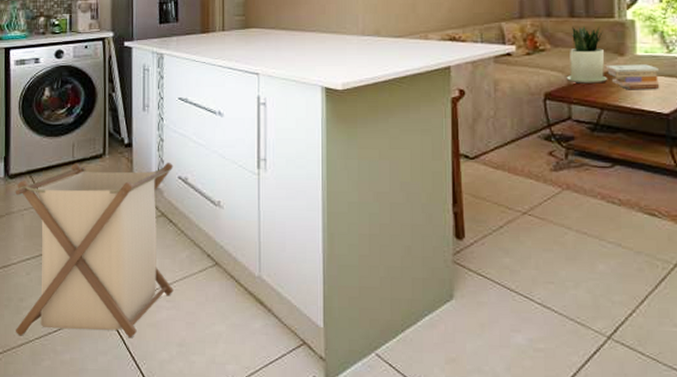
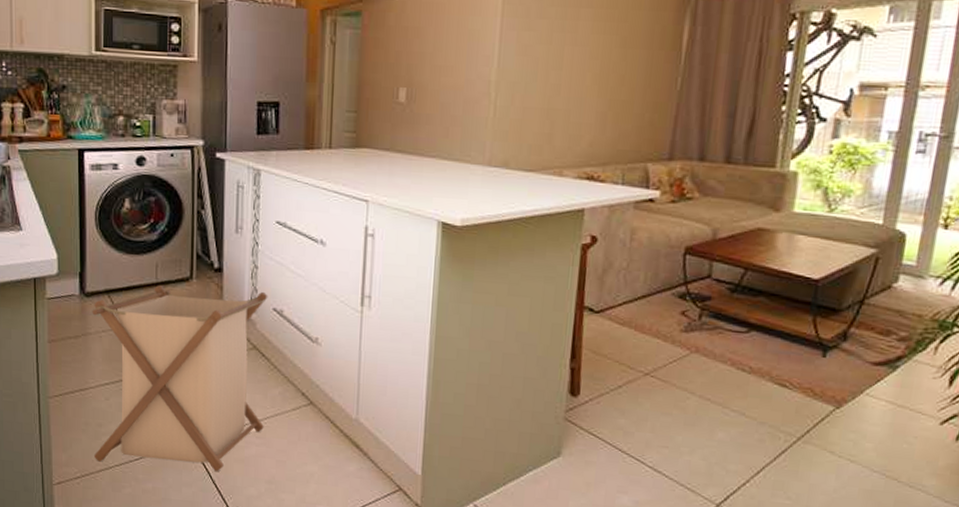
planter: present [566,25,608,84] -> none [711,174,761,241]
books: present [605,64,660,90] -> none [757,220,817,252]

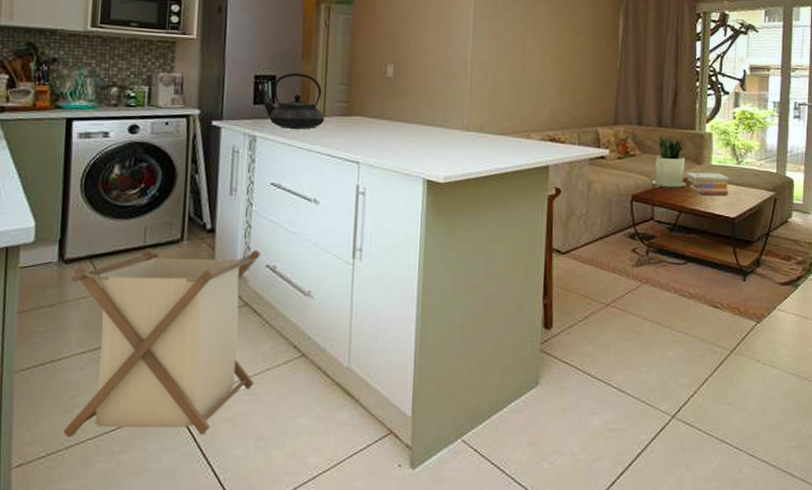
teapot: none [267,98,331,163] -> present [263,72,325,129]
planter: none [711,174,761,241] -> present [651,135,687,188]
books: none [757,220,817,252] -> present [685,172,730,196]

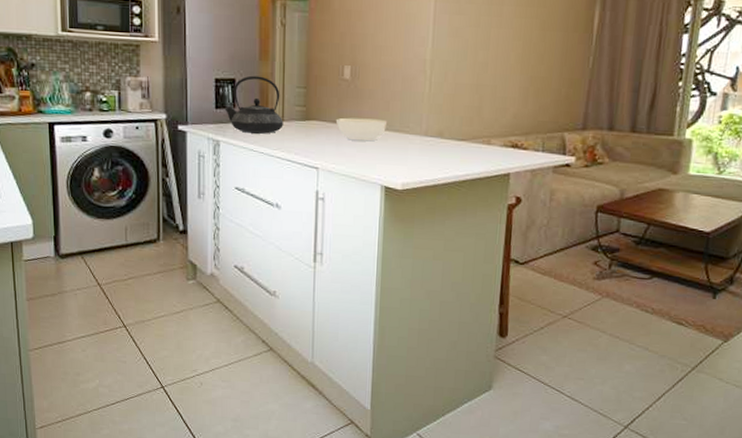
laundry basket: present [64,248,261,437] -> none [67,246,230,412]
bowl: none [378,113,430,136] -> present [335,117,388,142]
planter: present [651,135,687,188] -> none [619,141,661,200]
books: present [685,172,730,196] -> none [658,182,708,209]

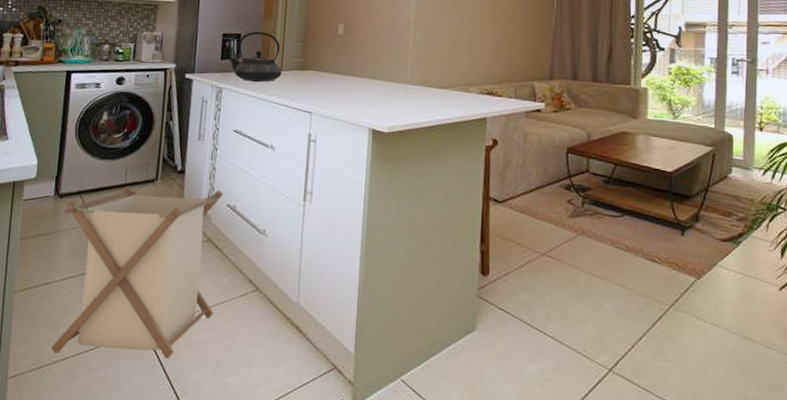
laundry basket: none [67,246,230,412] -> present [51,186,224,358]
bowl: present [335,117,388,142] -> none [329,68,376,89]

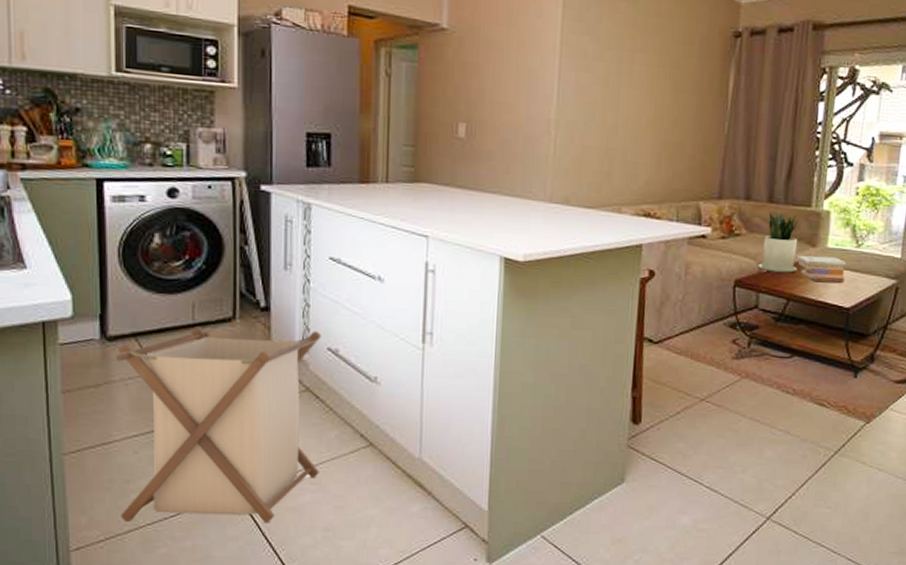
teapot: present [229,31,282,82] -> none [317,130,388,197]
planter: none [586,90,623,142] -> present [757,212,799,274]
books: none [620,126,666,150] -> present [796,255,847,283]

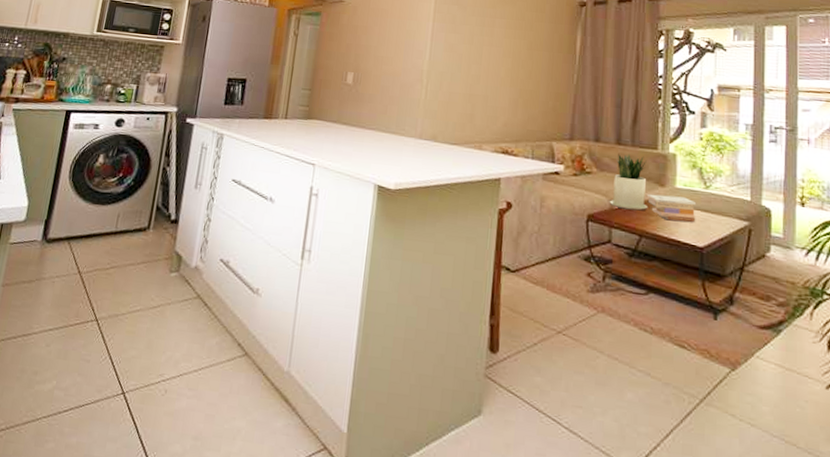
laundry basket: present [115,326,322,522] -> none [23,234,217,425]

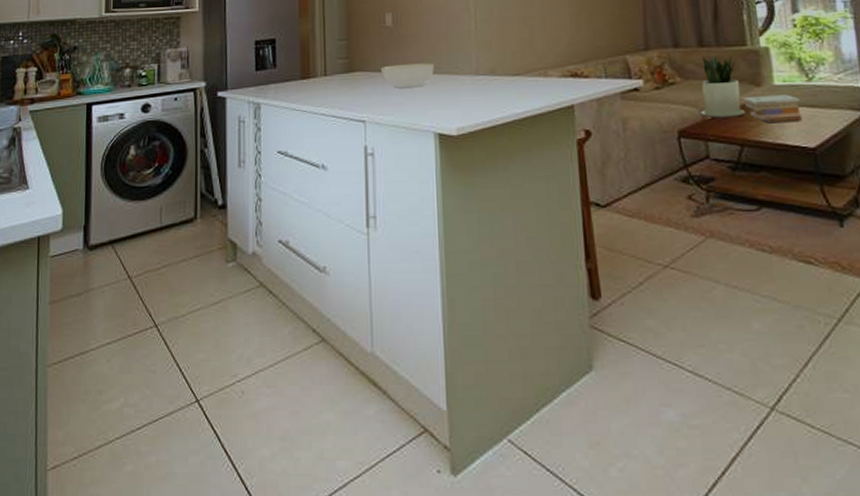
bowl: none [335,118,385,142] -> present [380,63,435,88]

